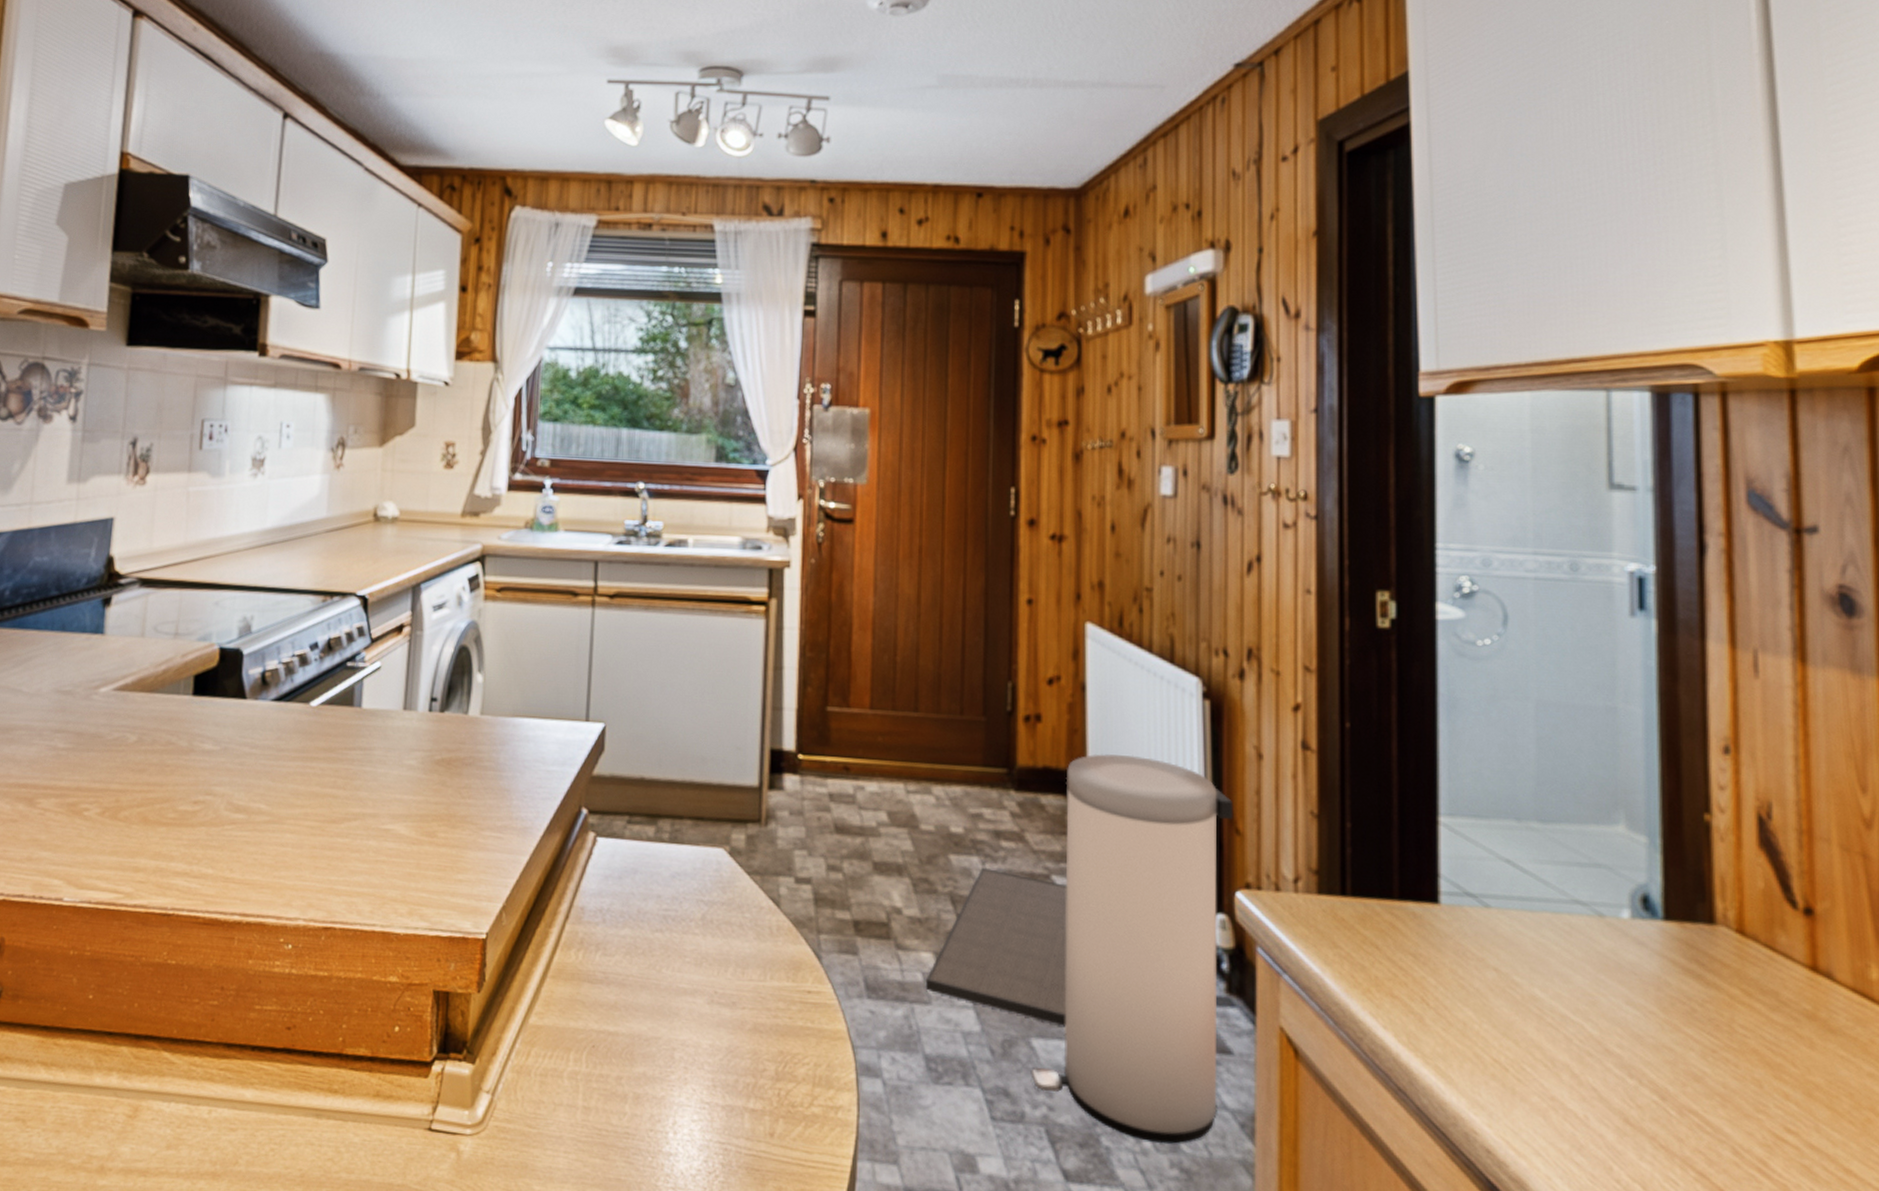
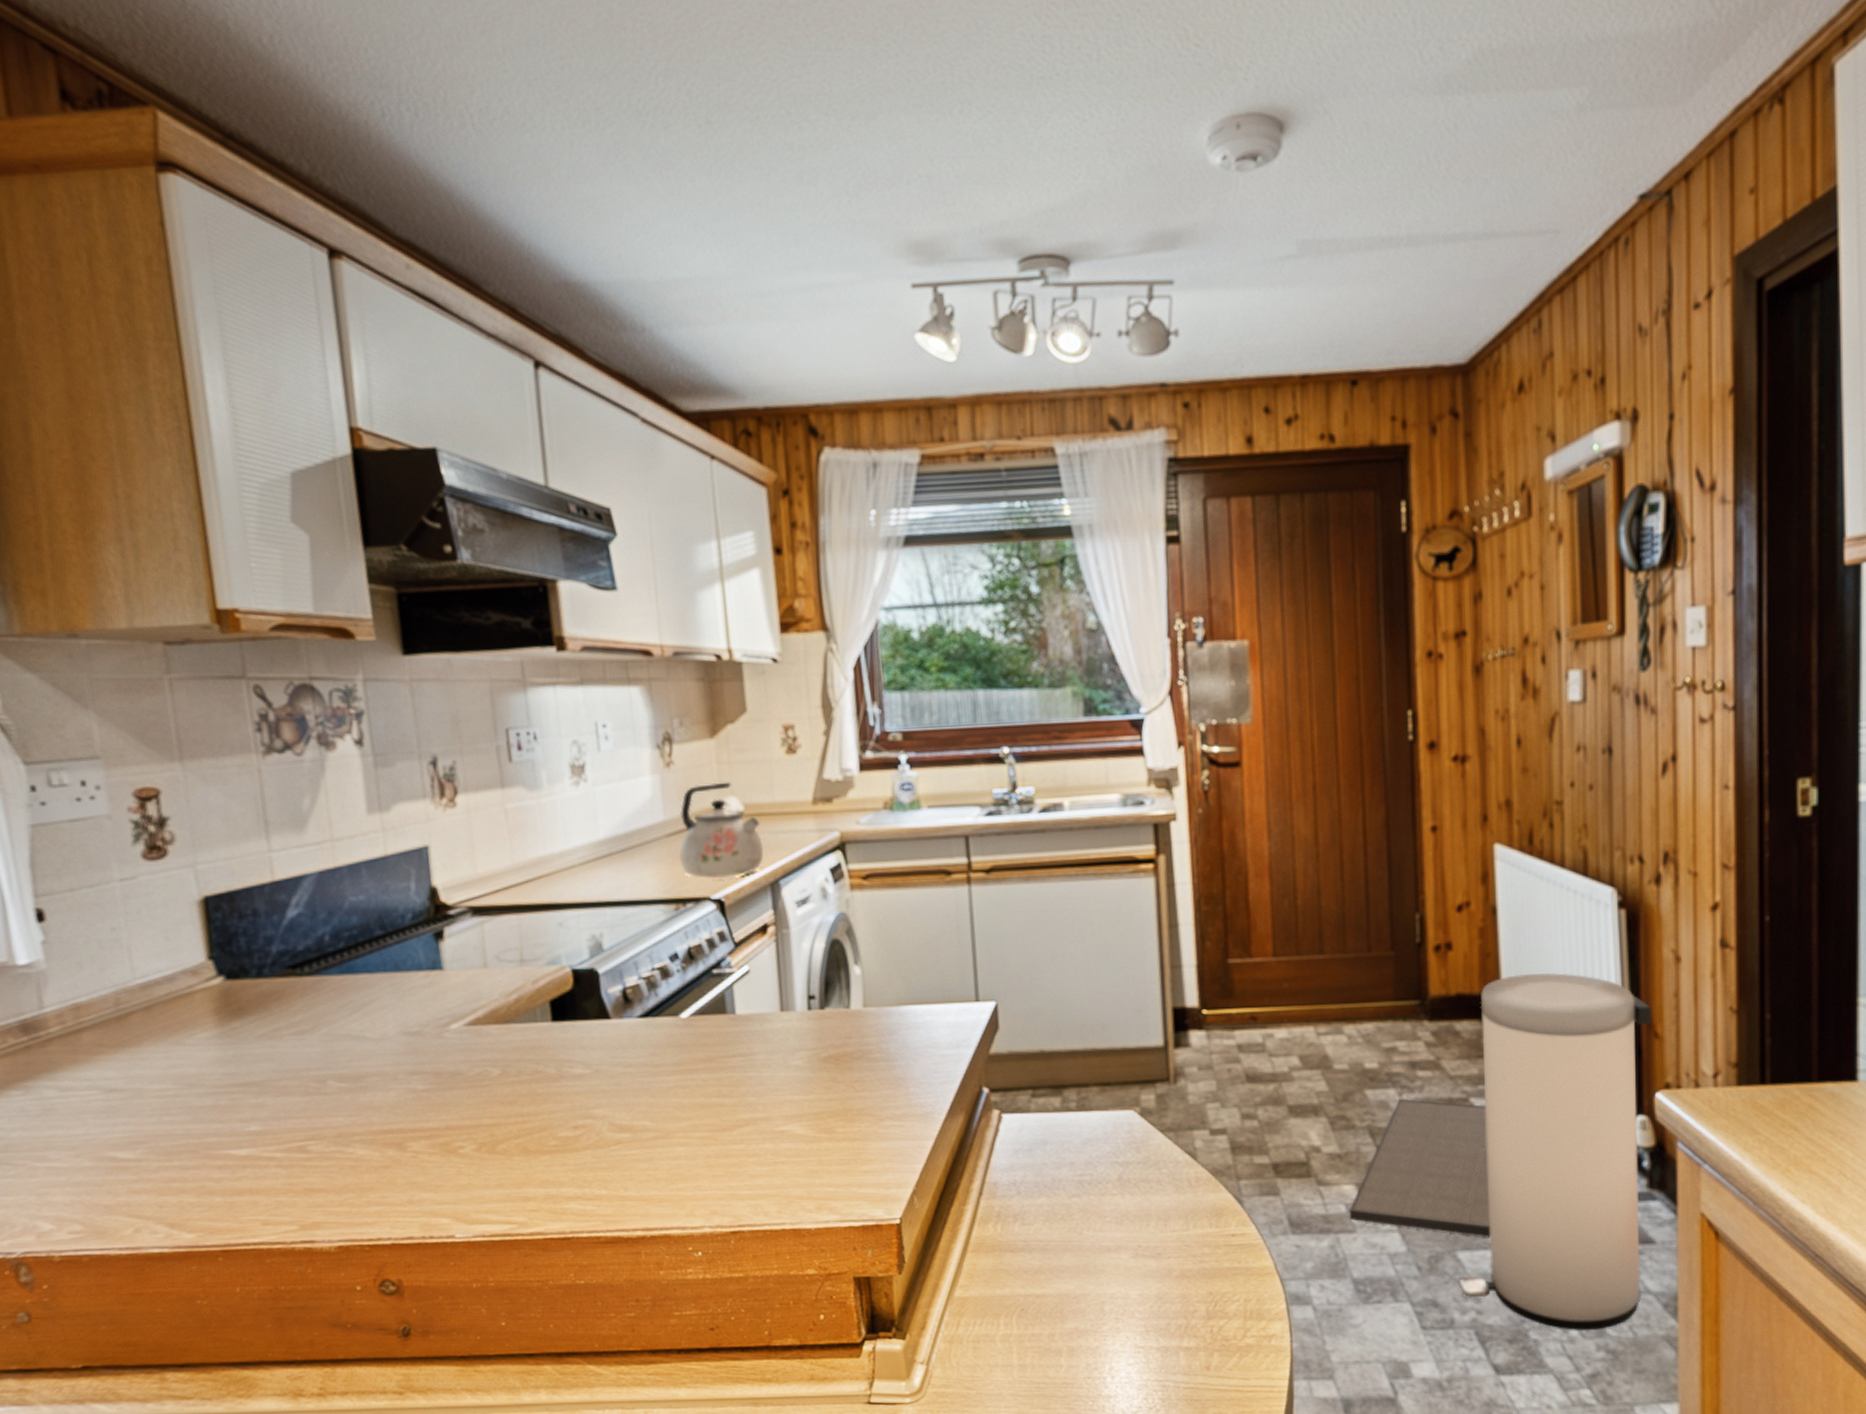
kettle: none [333,487,412,577] -> present [678,782,764,879]

